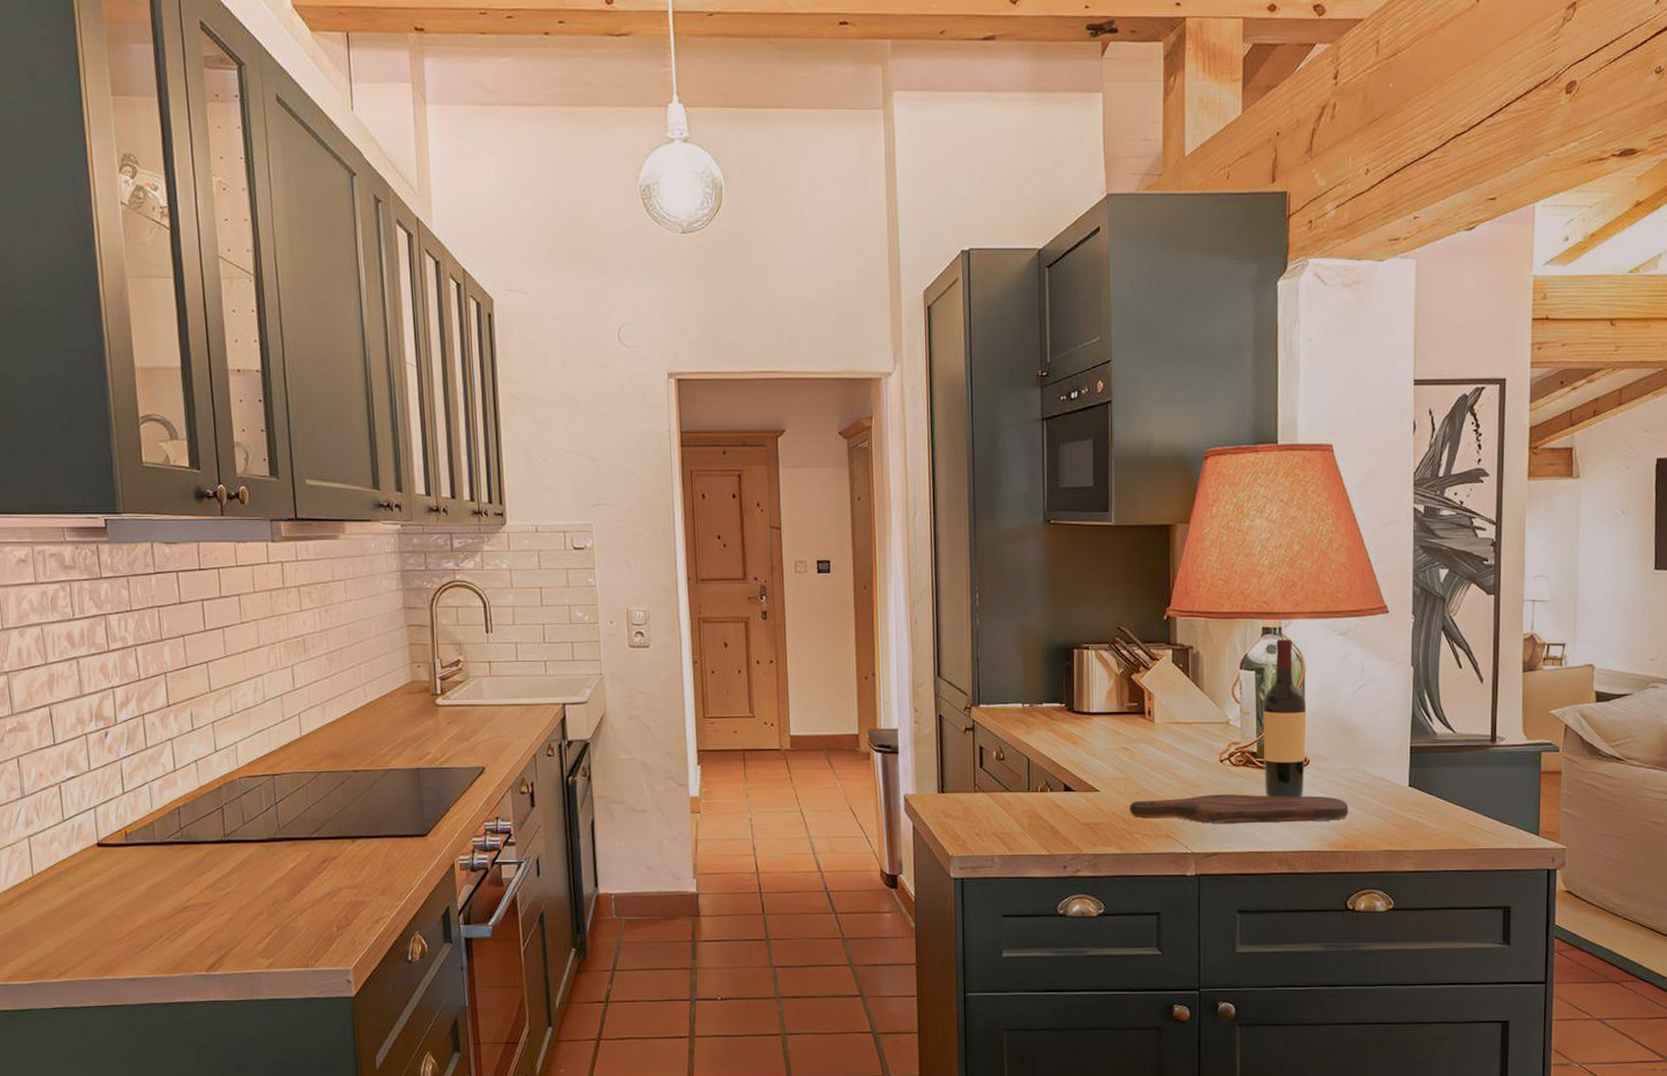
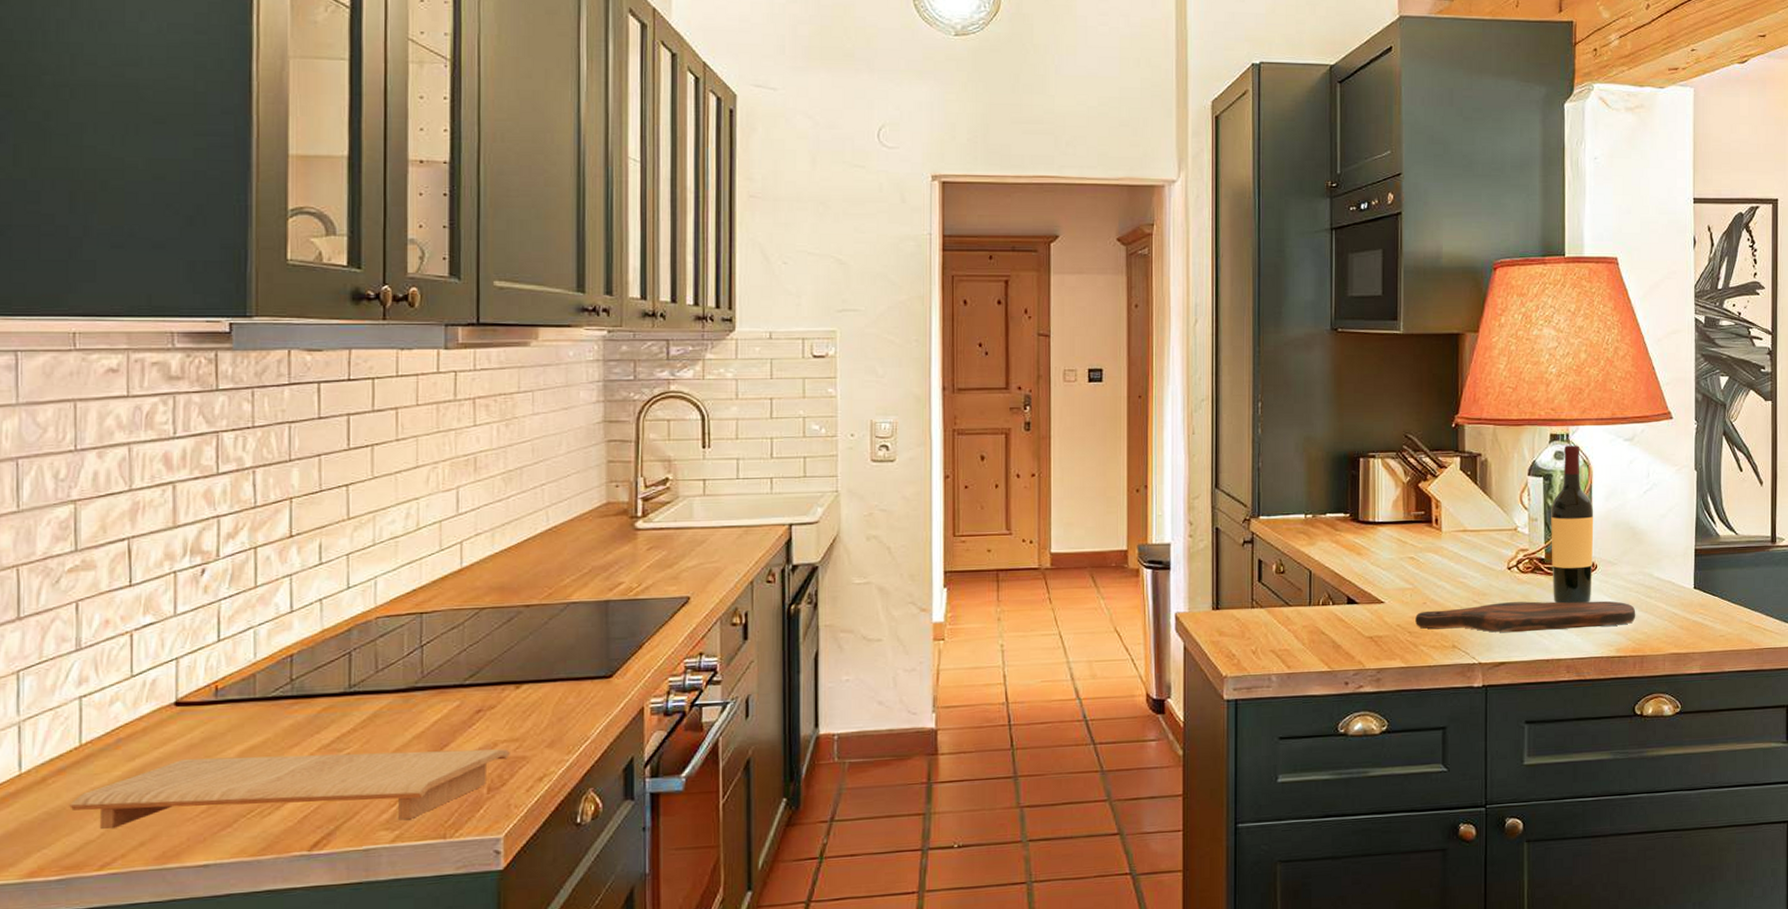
cutting board: none [30,890,352,950] -> present [69,749,510,830]

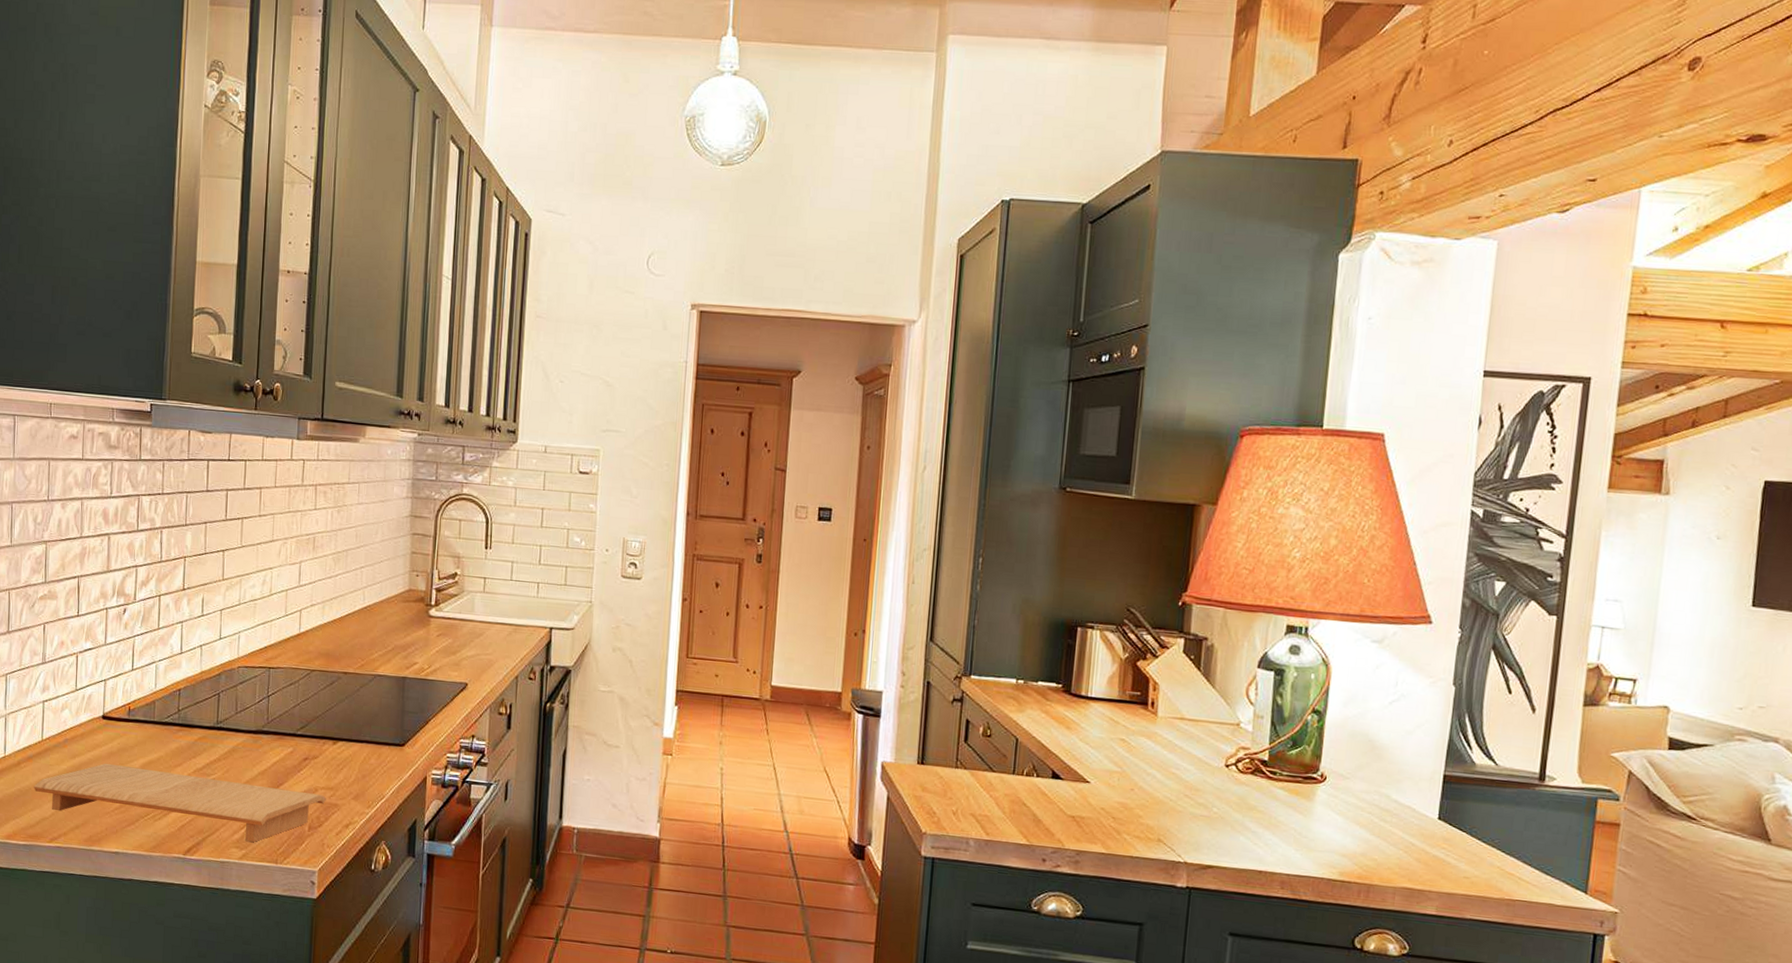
cutting board: present [1415,600,1636,633] -> none [1121,798,1367,847]
wine bottle: present [1551,445,1594,604] -> none [1272,640,1329,816]

